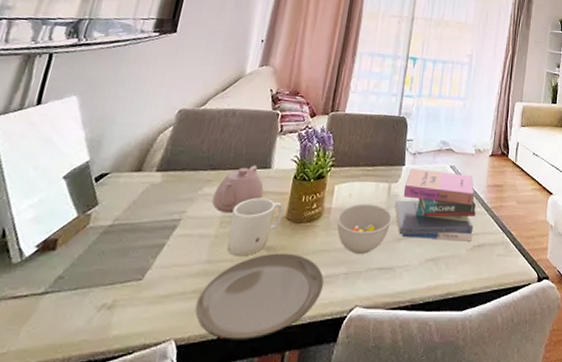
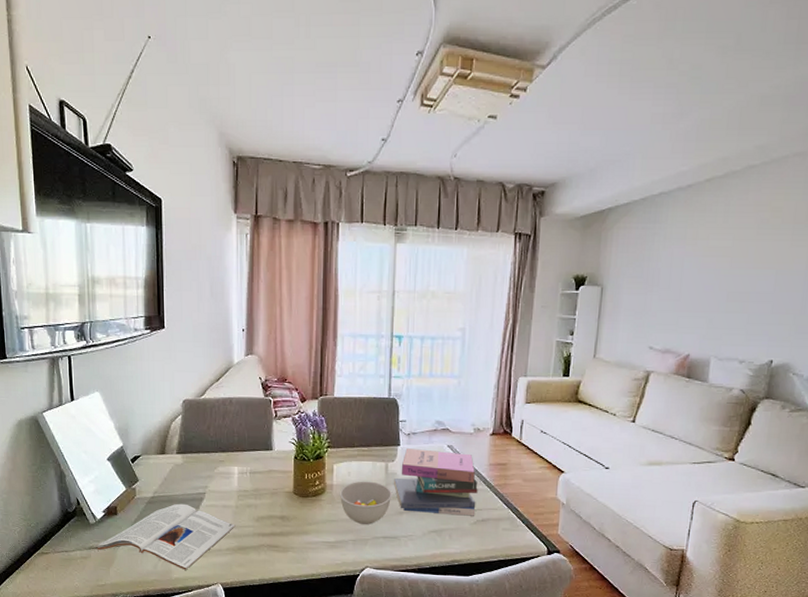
magazine: none [11,233,210,325] -> present [97,503,236,571]
plate: present [195,253,324,341] -> none [231,521,335,588]
teapot: present [211,165,264,214] -> none [227,447,269,489]
mug: present [227,197,285,257] -> none [246,475,291,524]

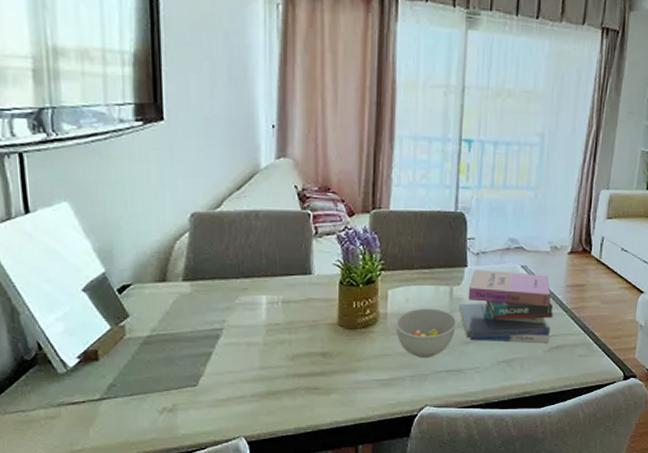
magazine: present [97,503,236,571] -> none [70,342,264,425]

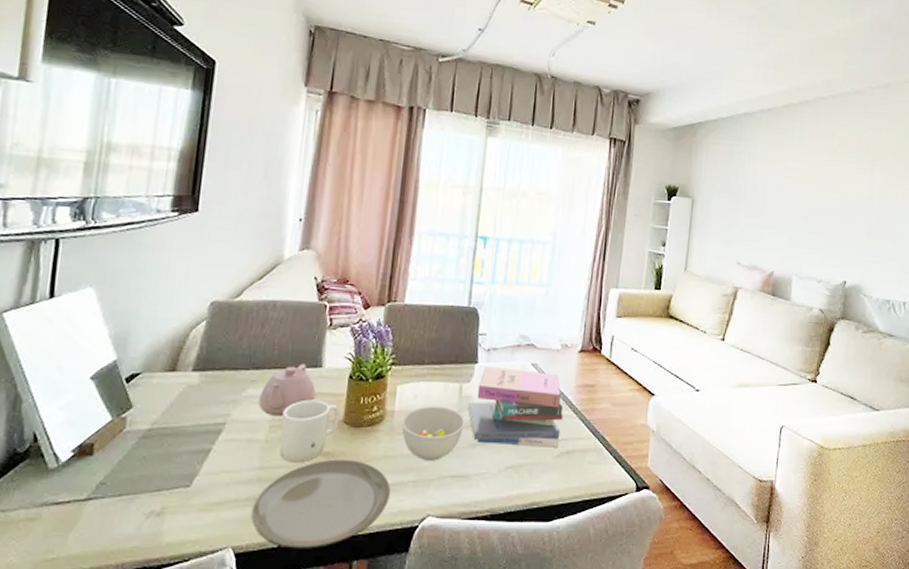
teapot: none [252,271,307,322] -> present [258,363,316,417]
plate: none [258,358,388,437] -> present [251,459,390,549]
mug: none [277,305,335,363] -> present [279,399,341,463]

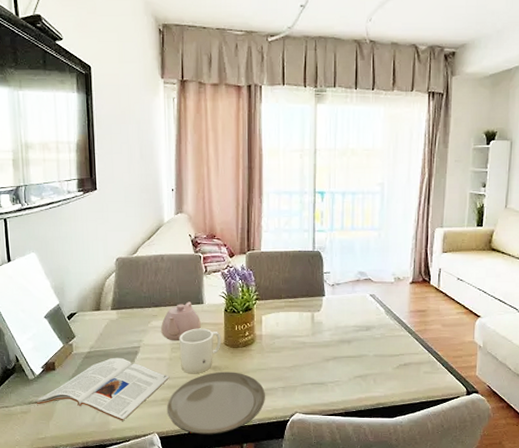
magazine: none [54,437,262,532] -> present [37,357,170,422]
soup bowl: present [401,406,466,460] -> none [268,330,319,372]
books: present [467,367,563,448] -> none [319,298,400,361]

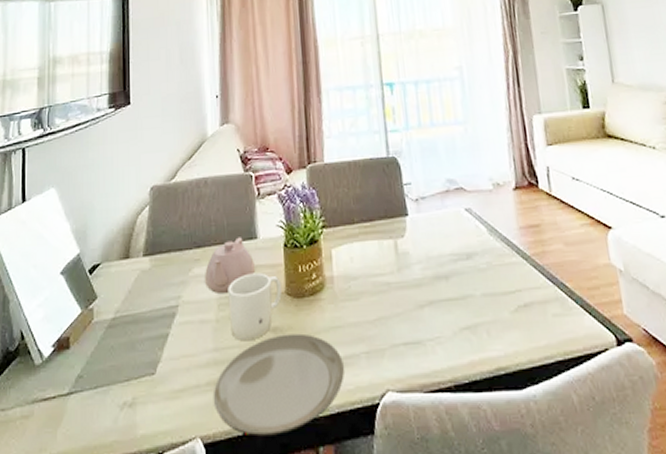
magazine: present [37,357,170,422] -> none [43,323,217,423]

